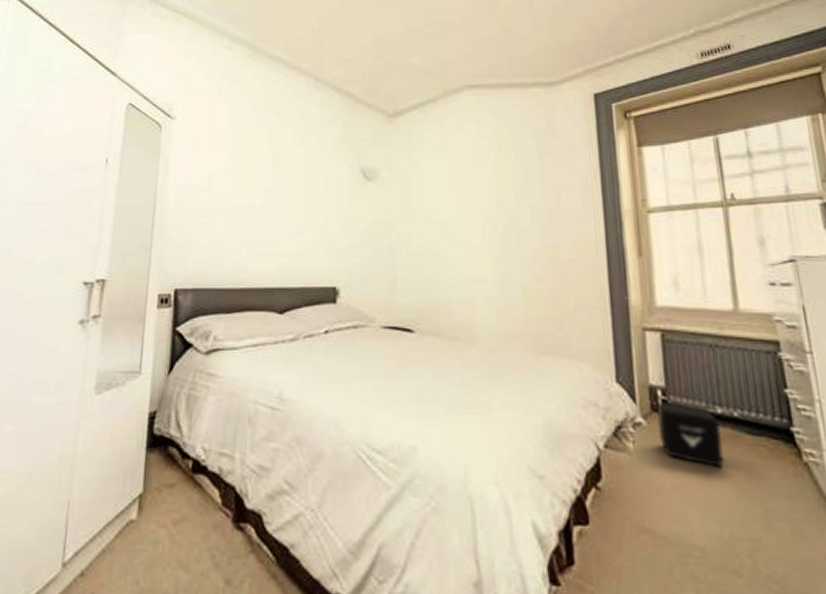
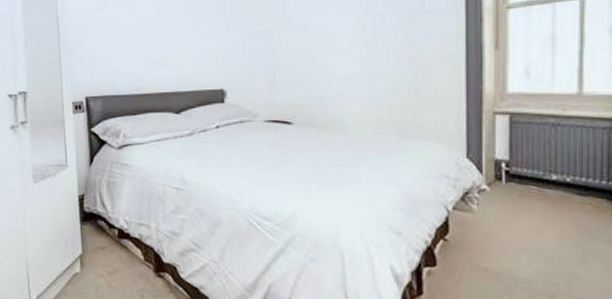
air purifier: present [657,401,724,467] -> none [499,172,554,221]

